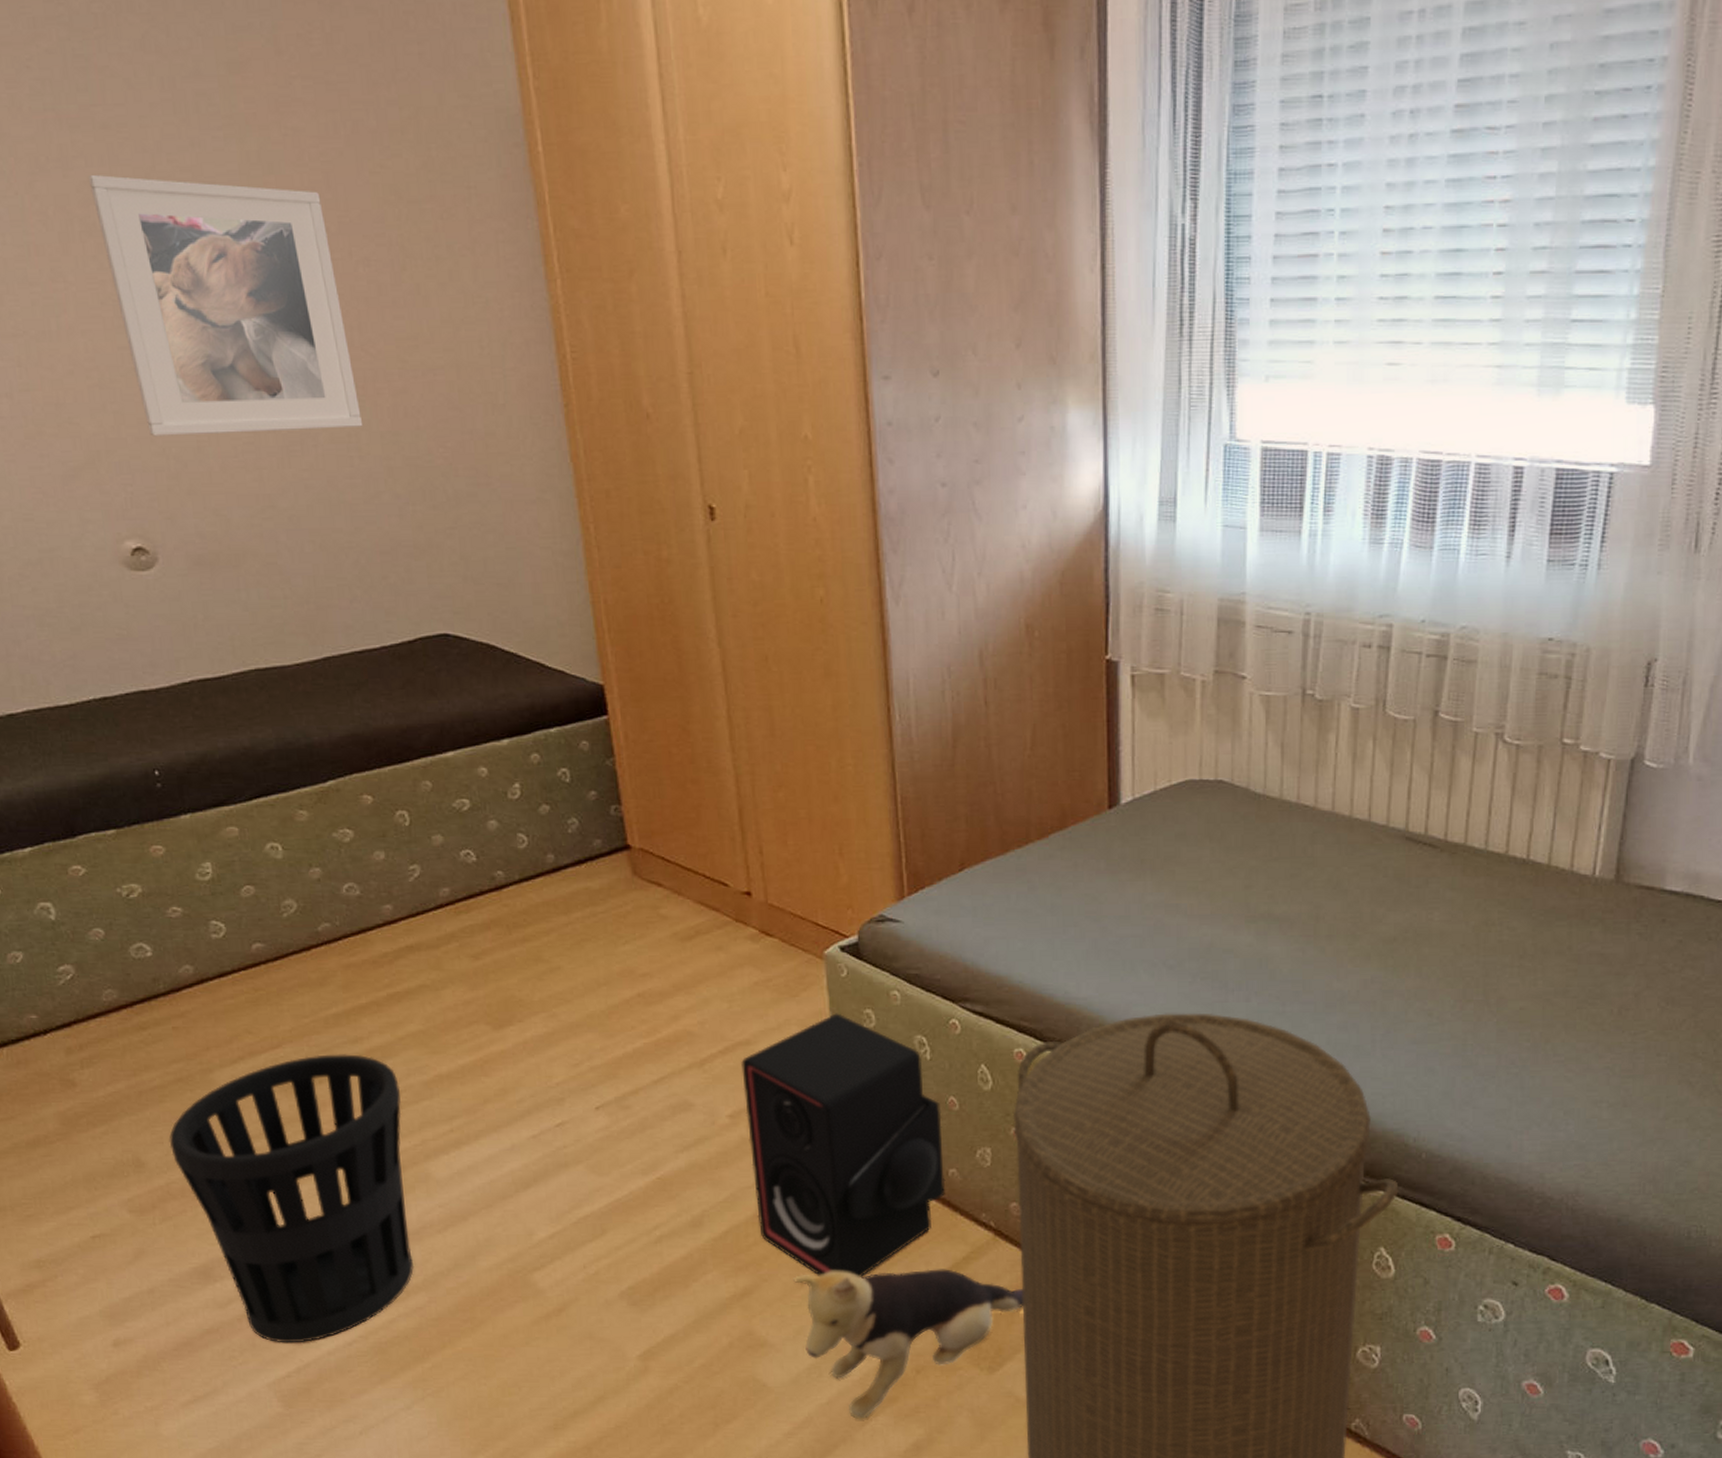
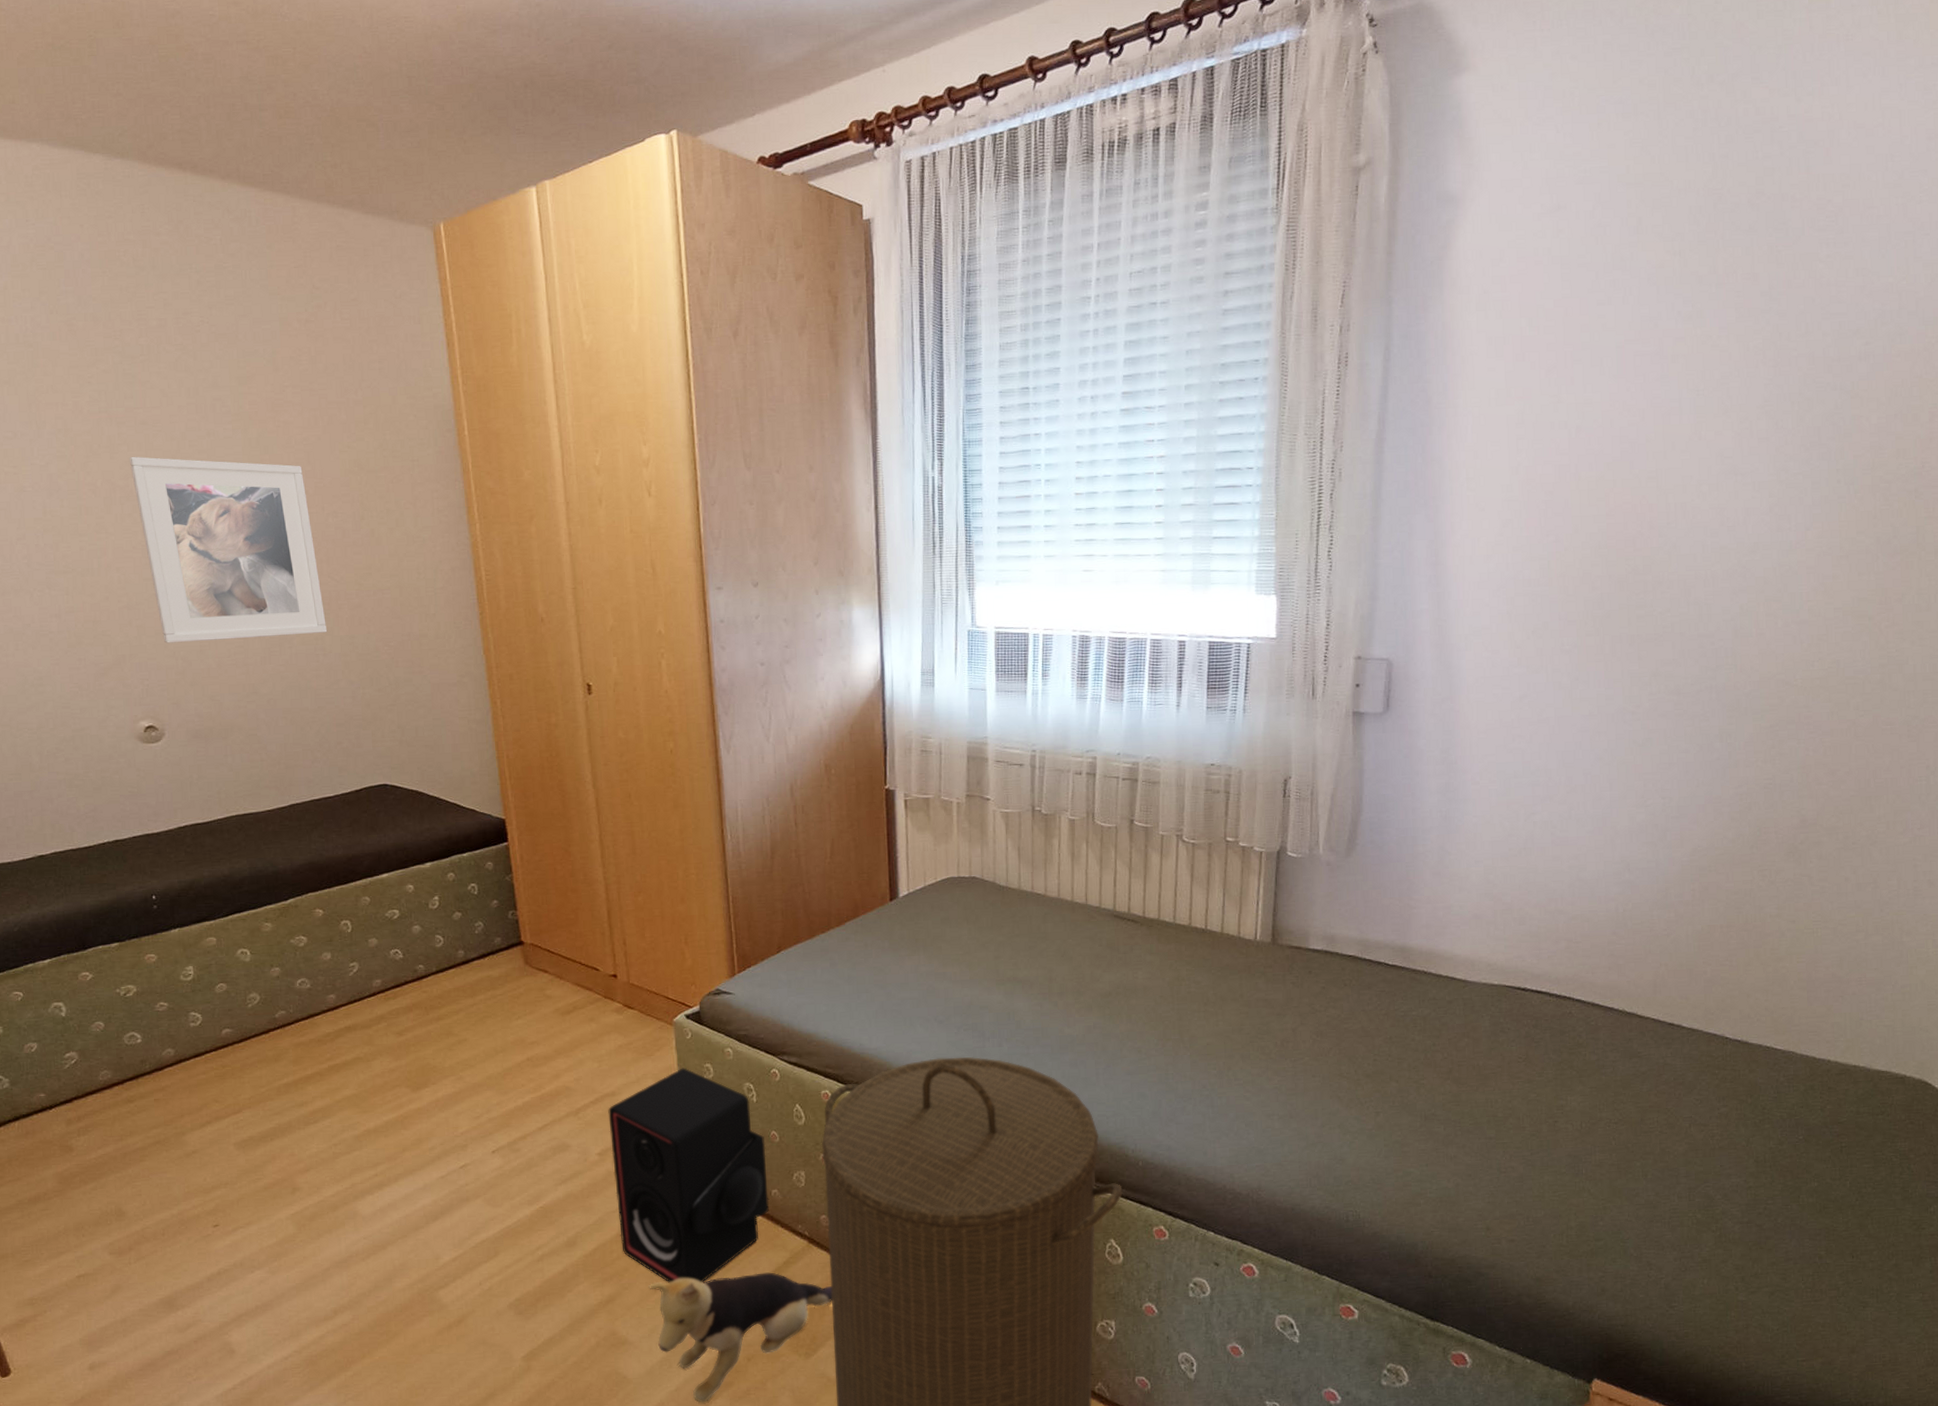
wastebasket: present [168,1054,415,1343] -> none [146,1116,342,1361]

